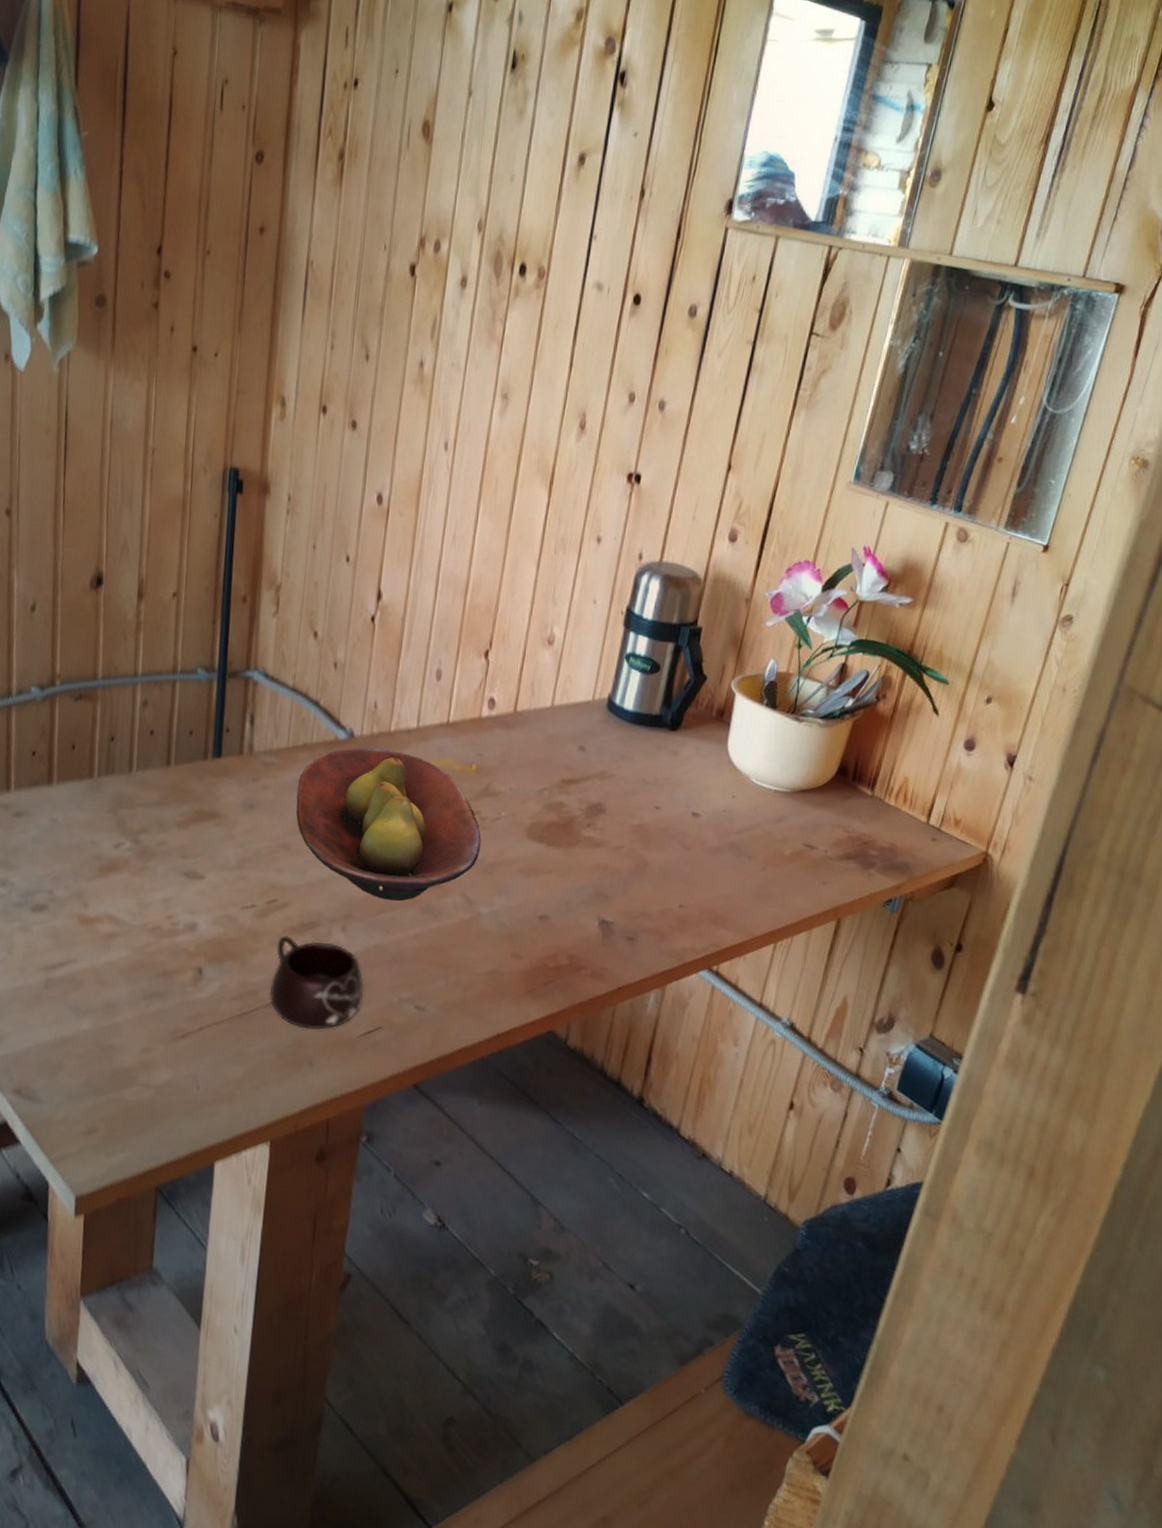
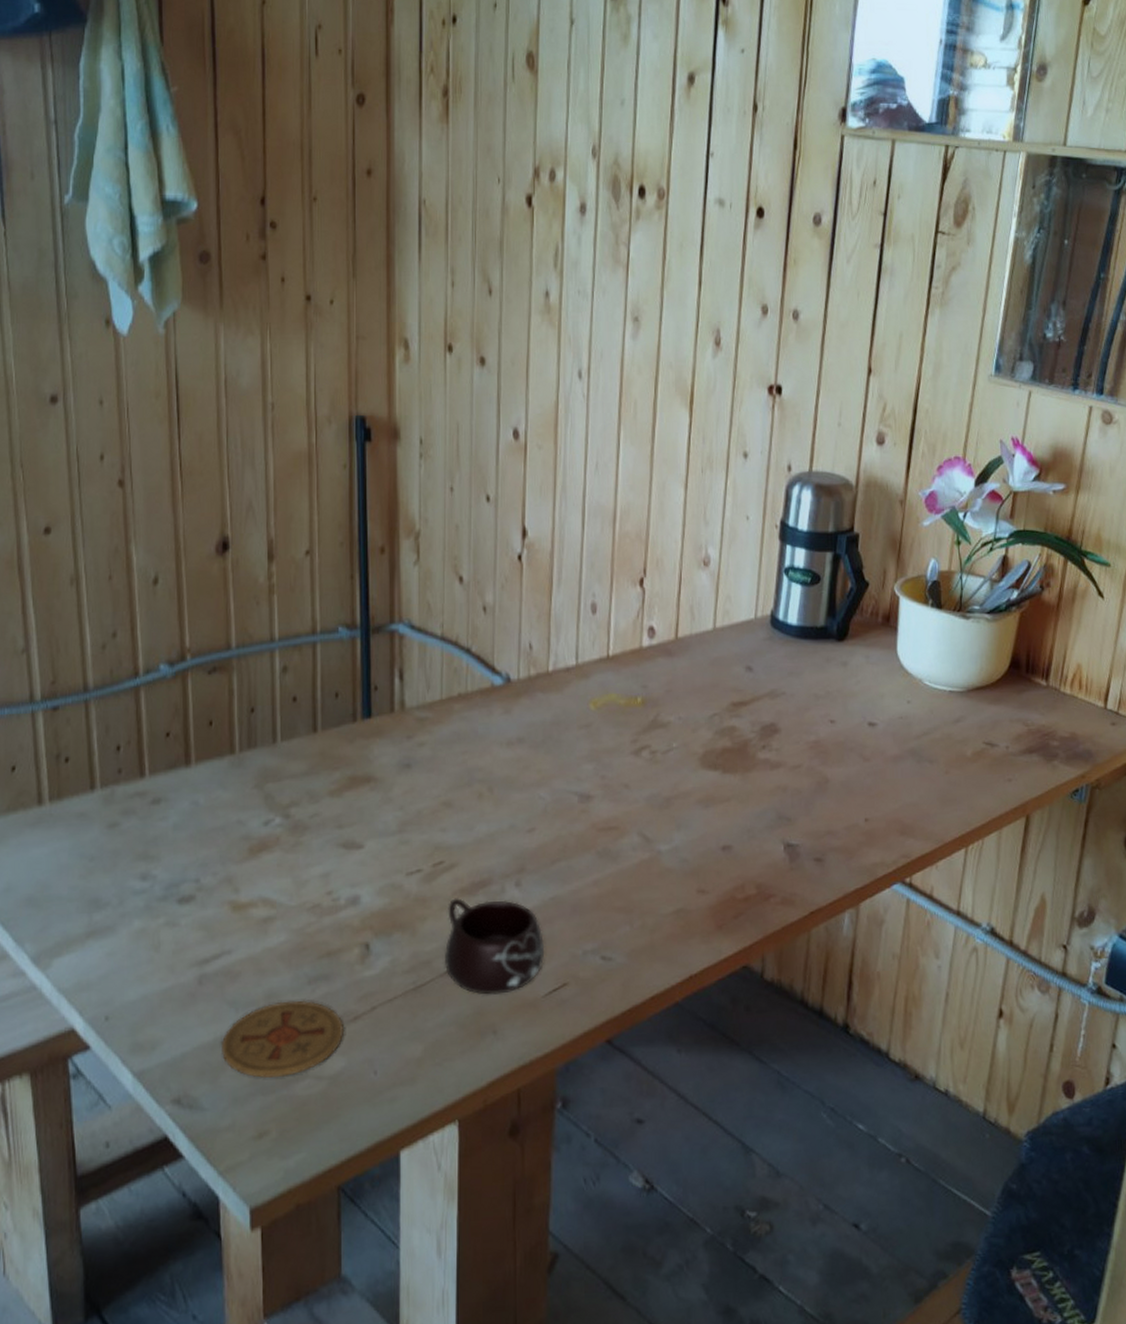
coaster: none [60,1012,173,1082] -> present [221,1001,345,1079]
fruit bowl: present [296,747,481,901] -> none [455,691,654,848]

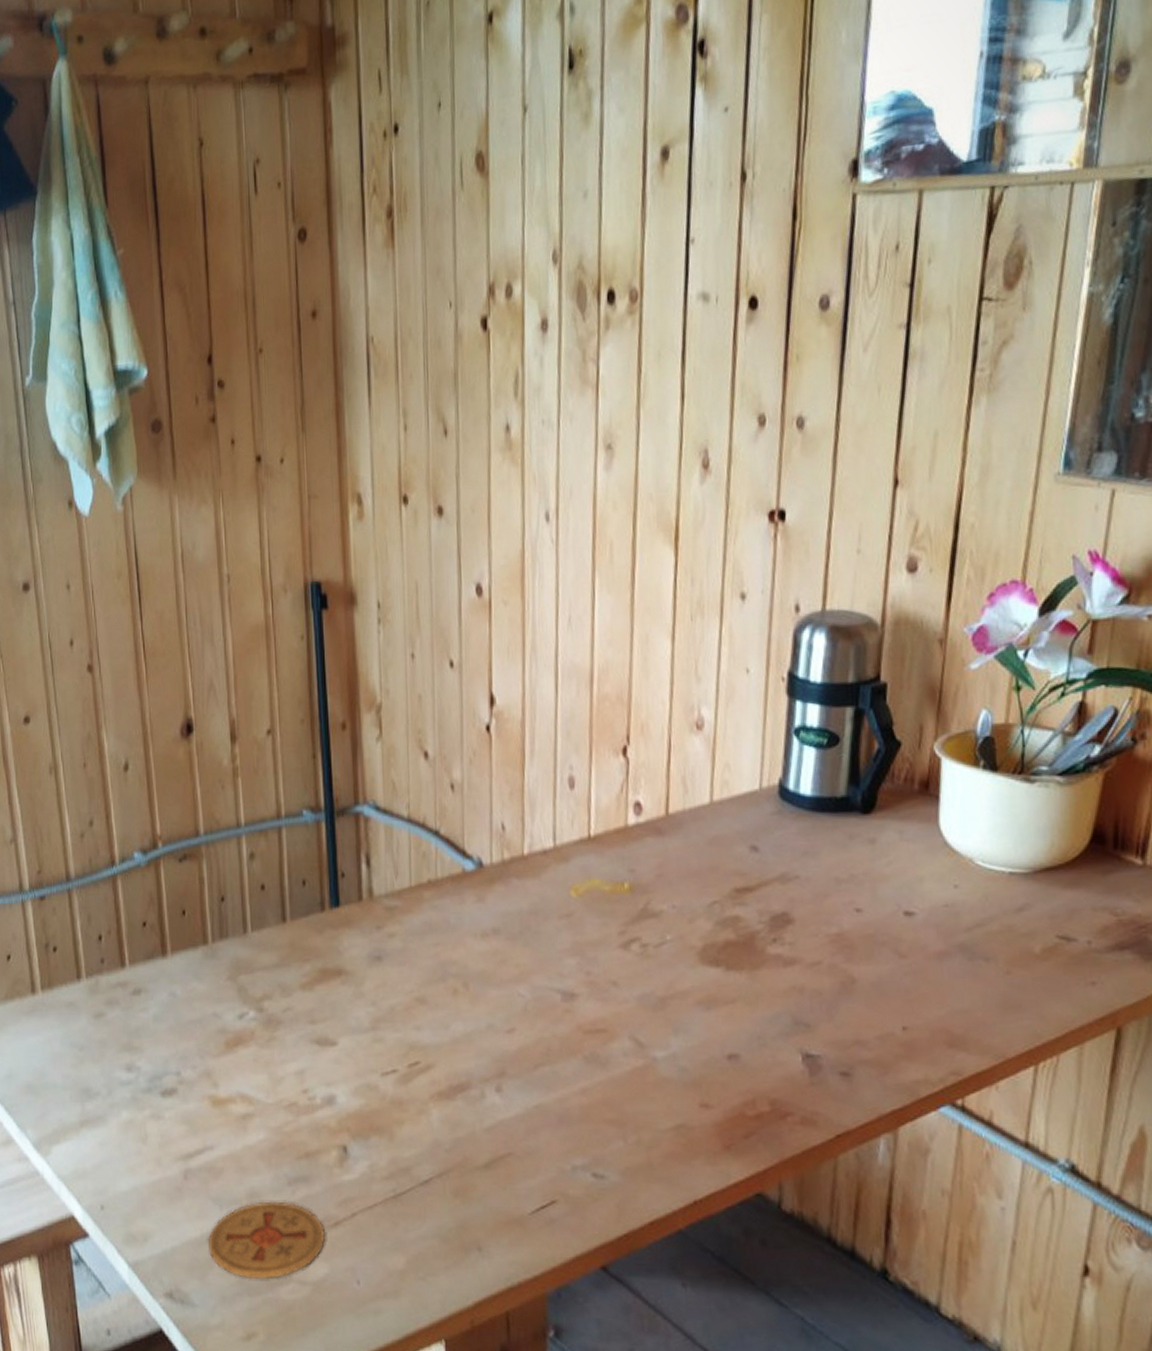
mug: present [445,898,545,995] -> none [424,1102,530,1208]

